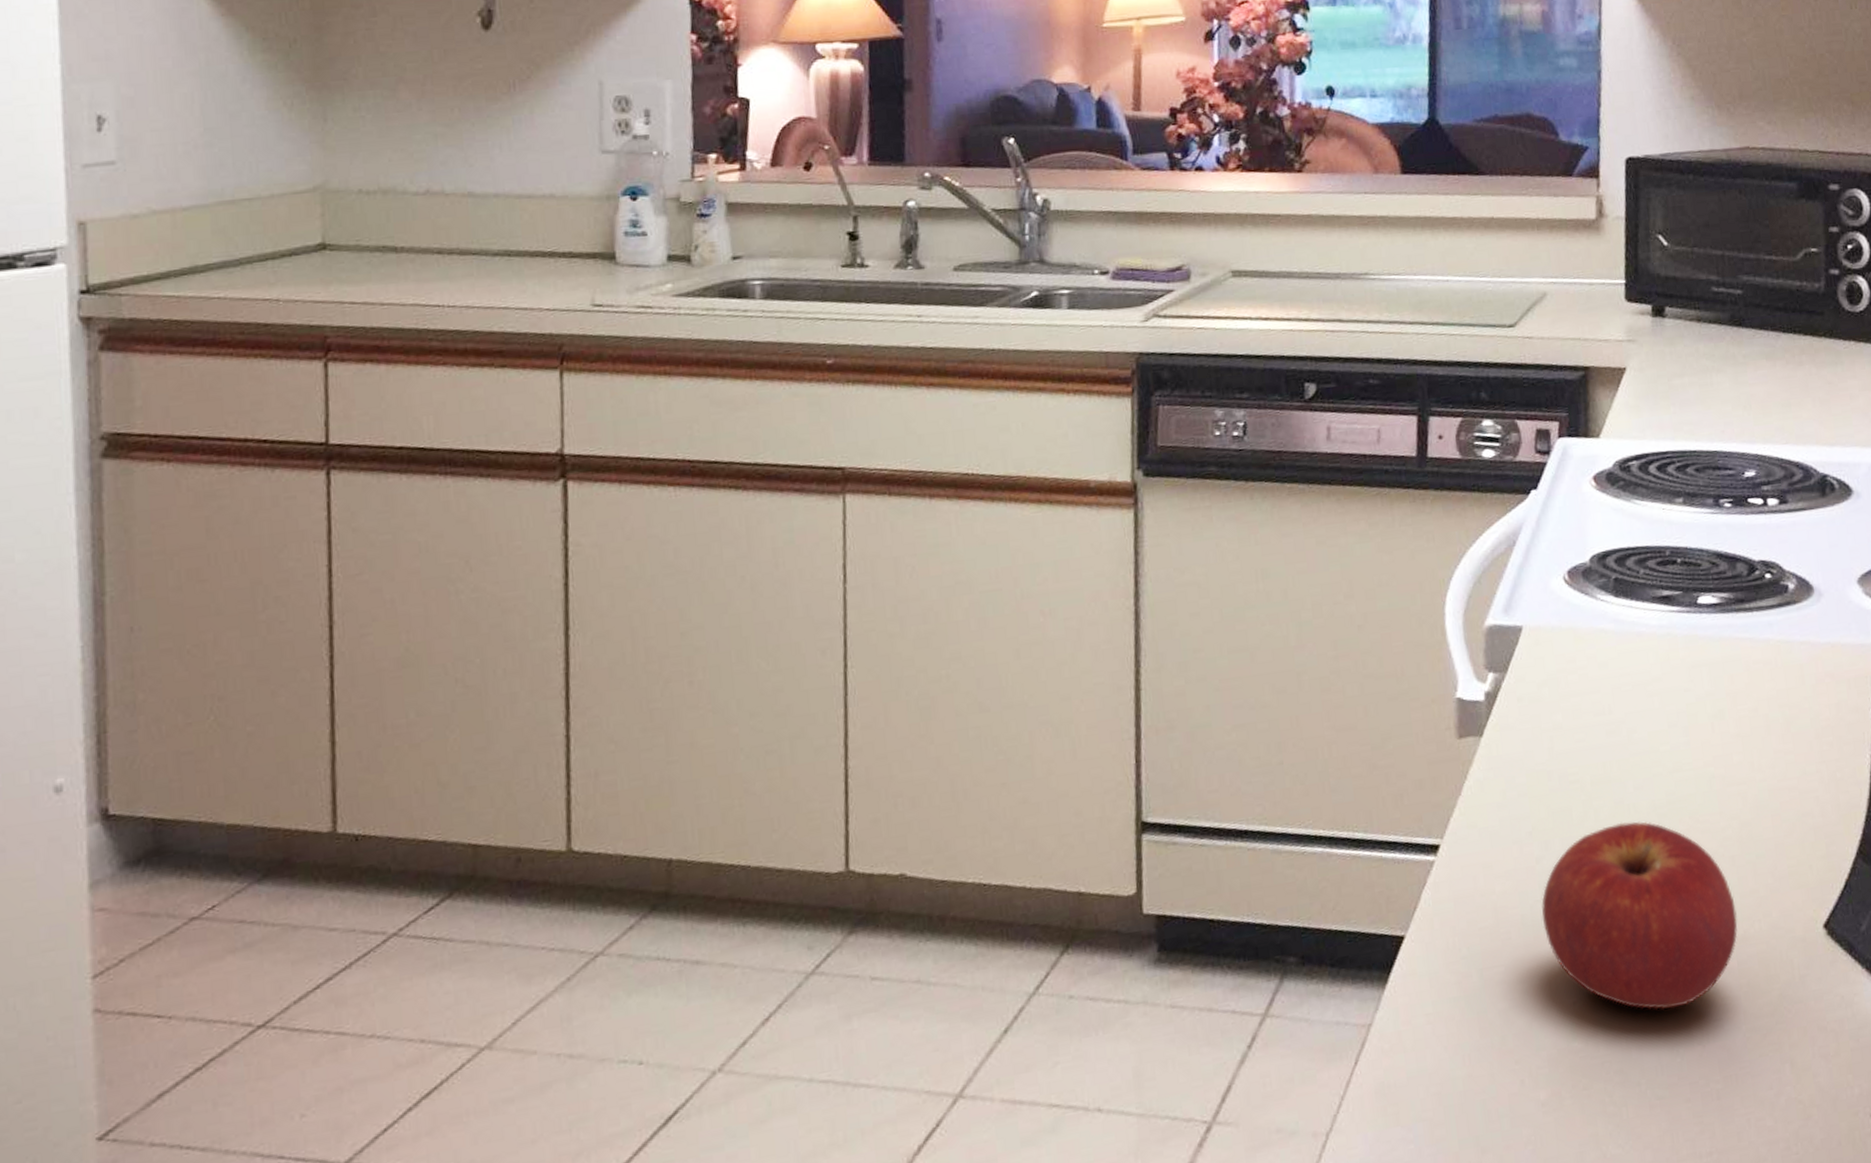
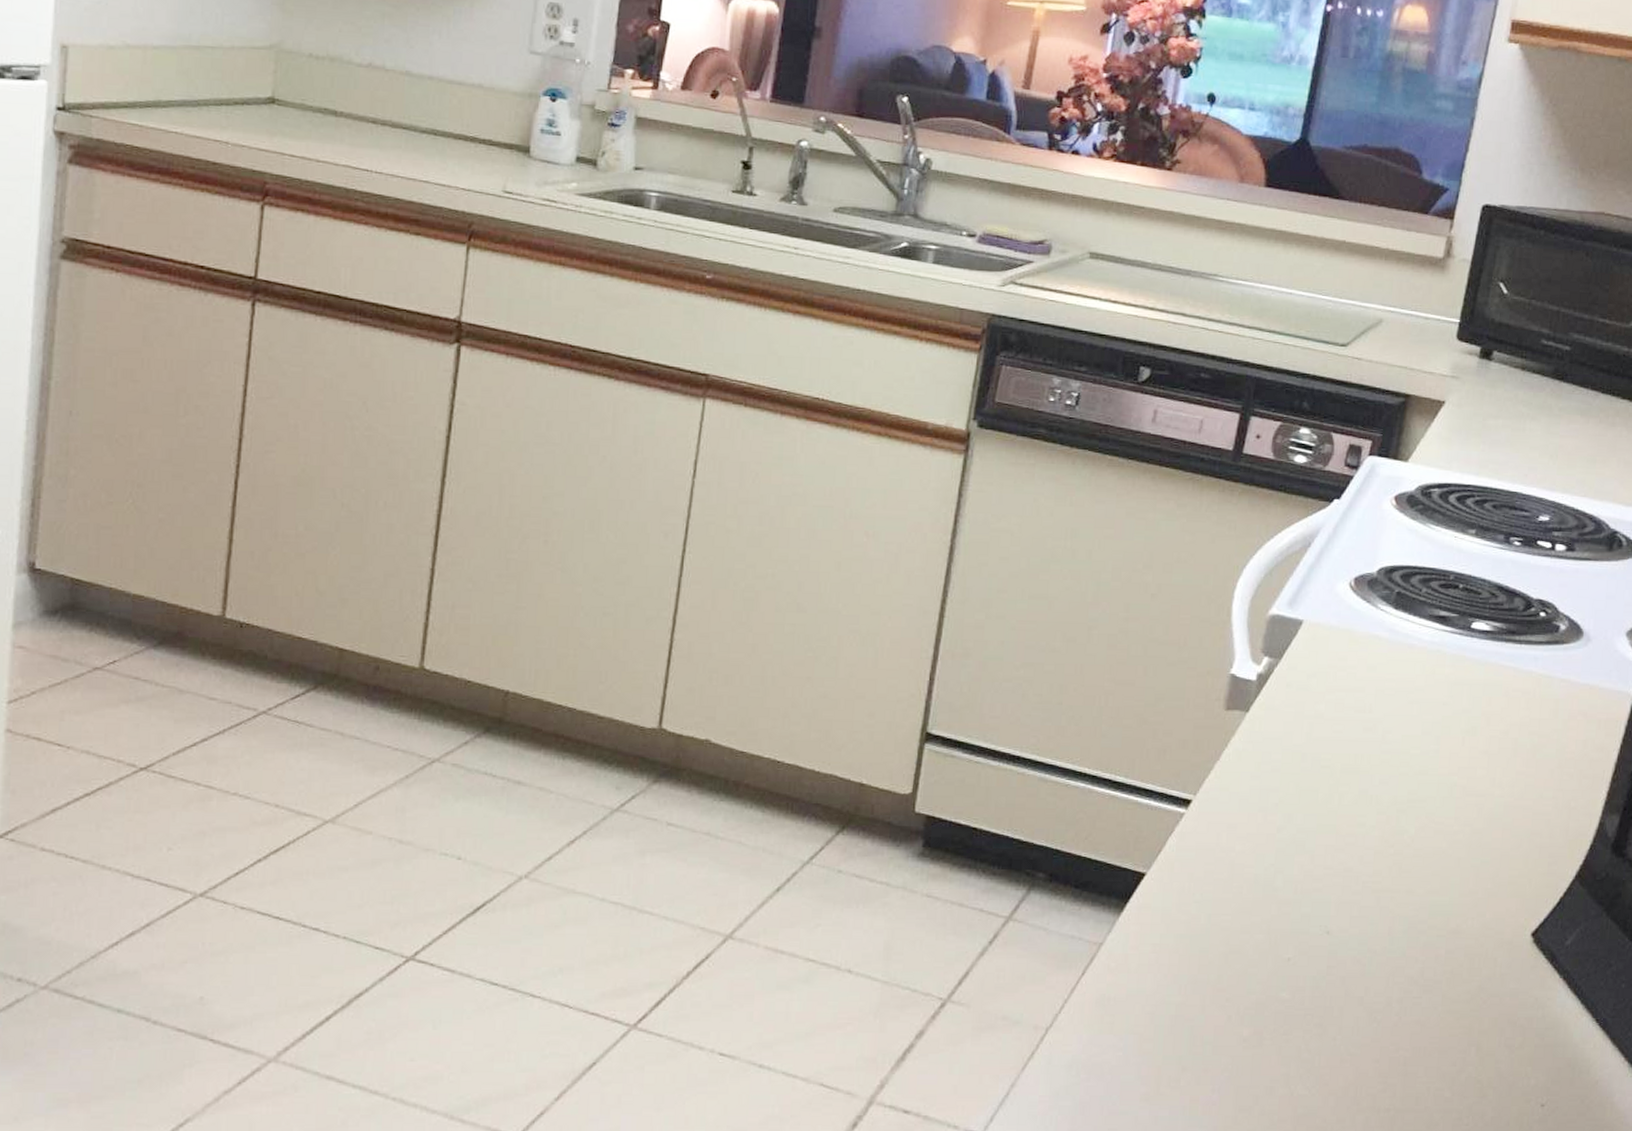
apple: present [1541,821,1738,1010] -> none [1273,810,1454,980]

